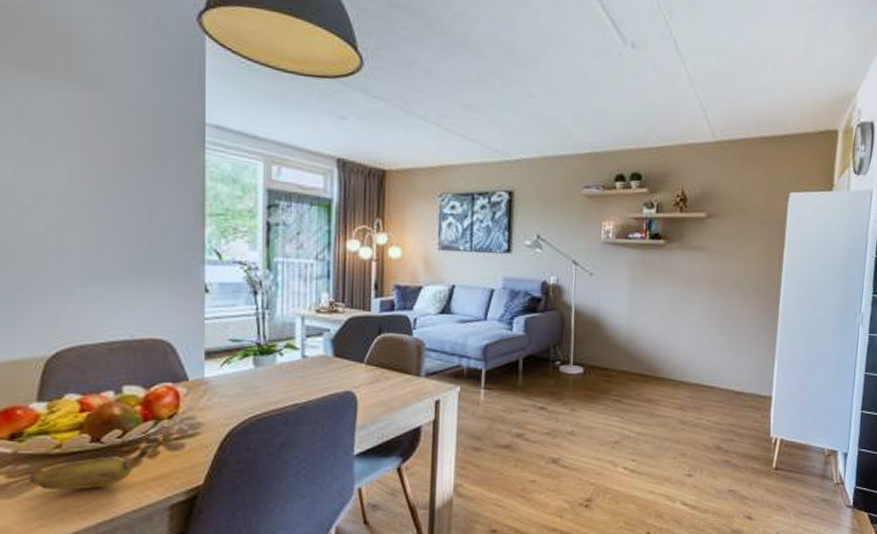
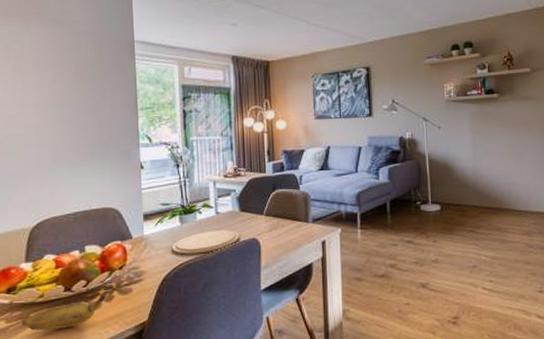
plate: none [240,377,332,406] -> present [171,229,240,255]

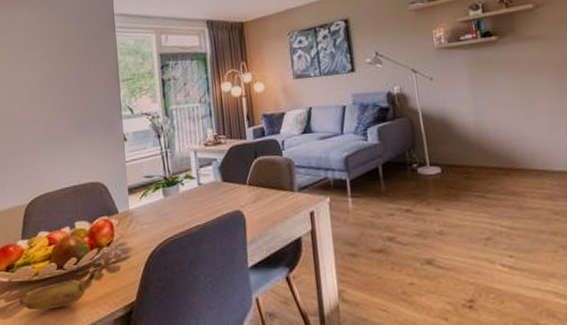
plate: present [171,229,240,255] -> none [156,202,224,230]

